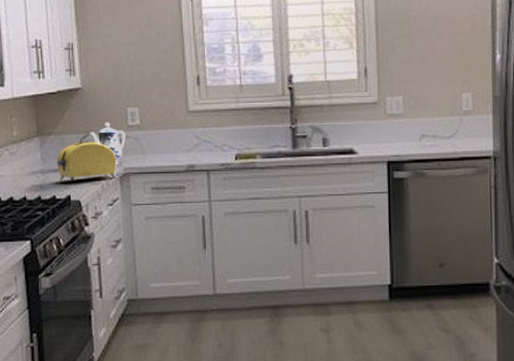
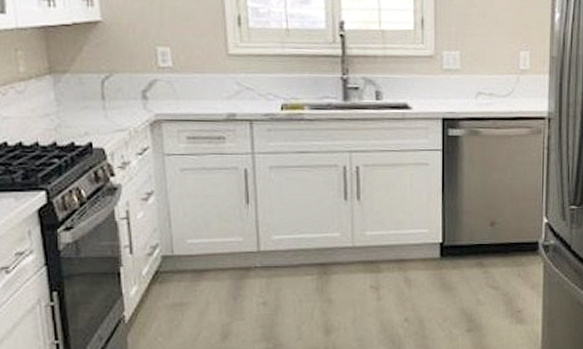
toaster: present [57,140,117,183] -> none [75,81,146,129]
teapot: present [90,121,126,165] -> none [113,61,156,111]

